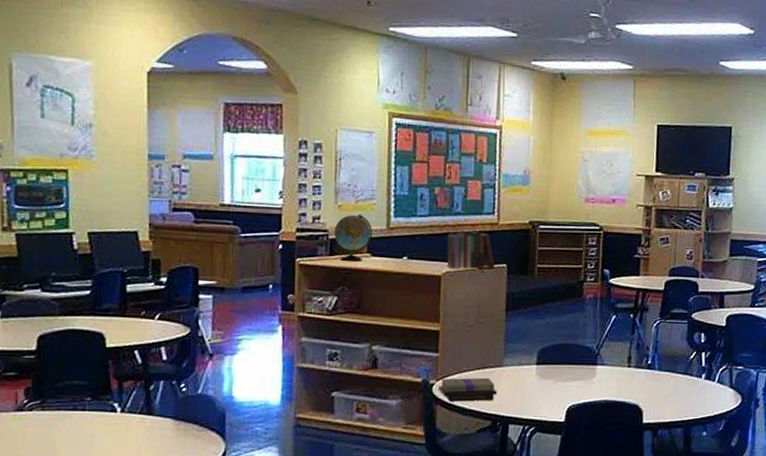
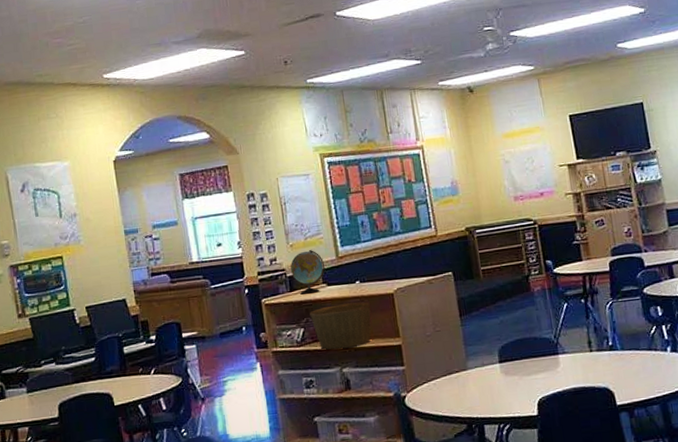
basket: none [347,278,415,326] -> present [310,302,371,350]
books: present [439,377,497,402] -> none [411,382,467,411]
books: present [446,230,496,270] -> none [392,246,442,285]

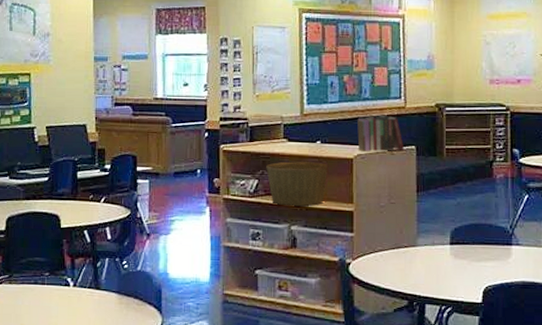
globe: present [290,250,325,296] -> none [253,103,288,148]
books: none [392,246,442,285] -> present [357,115,405,152]

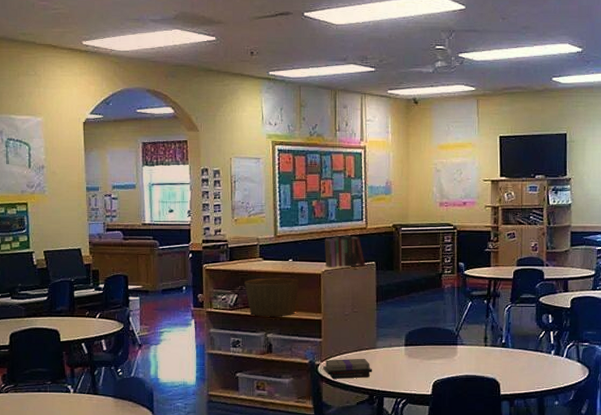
books: none [355,257,412,281] -> present [323,358,372,379]

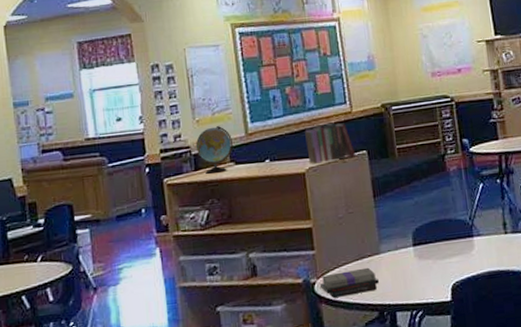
globe: none [232,226,263,266] -> present [195,126,233,175]
basket: present [244,278,300,317] -> none [215,182,281,234]

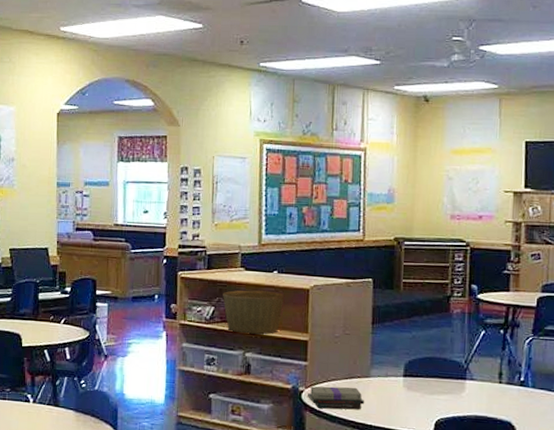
globe: present [195,126,233,175] -> none [211,232,246,276]
basket: none [215,182,281,234] -> present [223,290,285,335]
books: present [305,123,356,164] -> none [314,247,362,284]

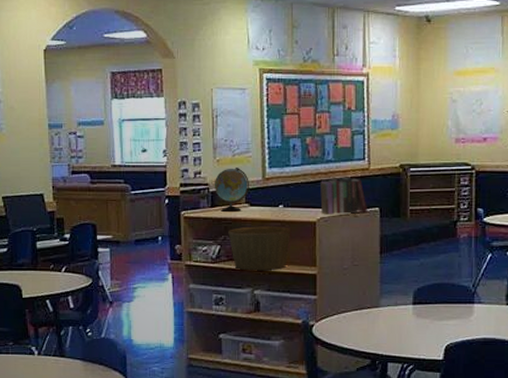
globe: none [211,232,246,276] -> present [214,168,249,213]
books: present [308,386,364,410] -> none [318,318,375,341]
books: none [314,247,362,284] -> present [320,177,368,215]

